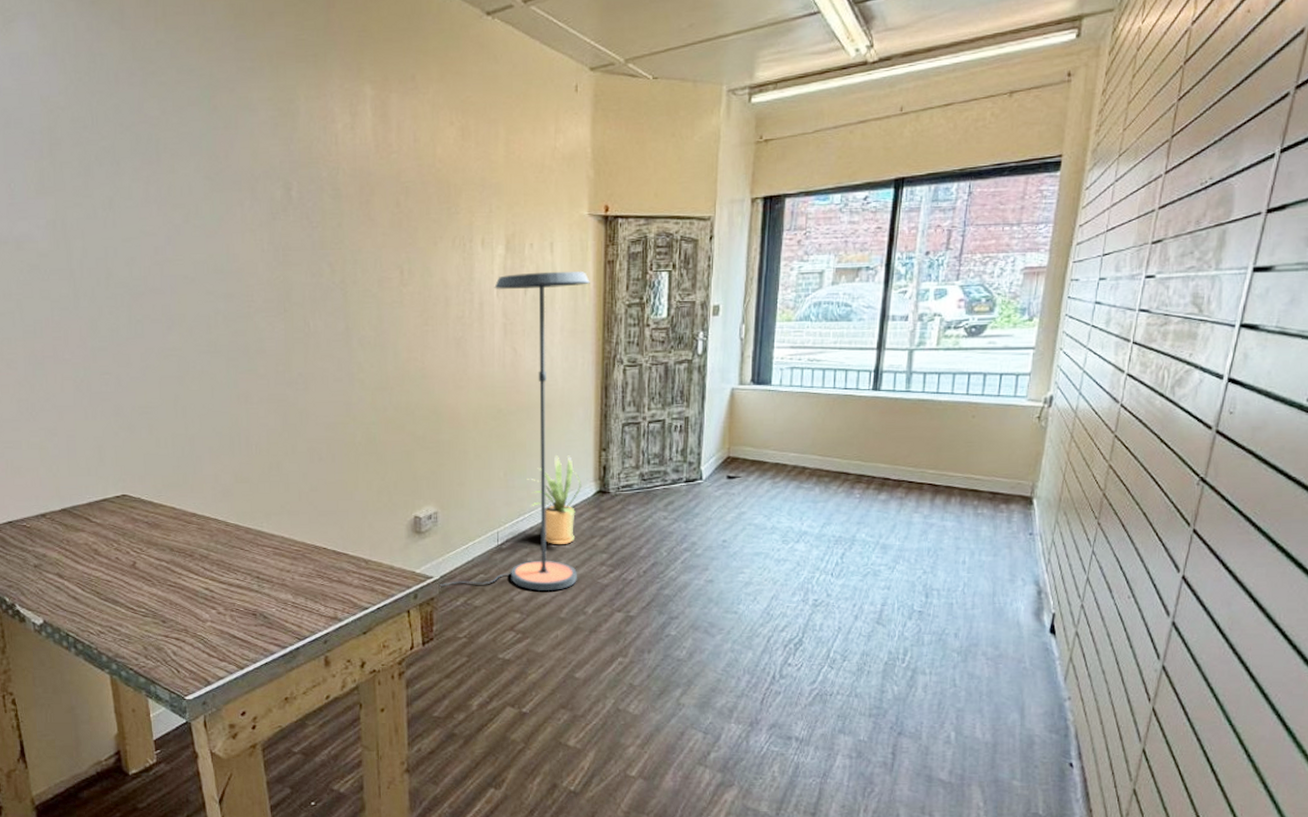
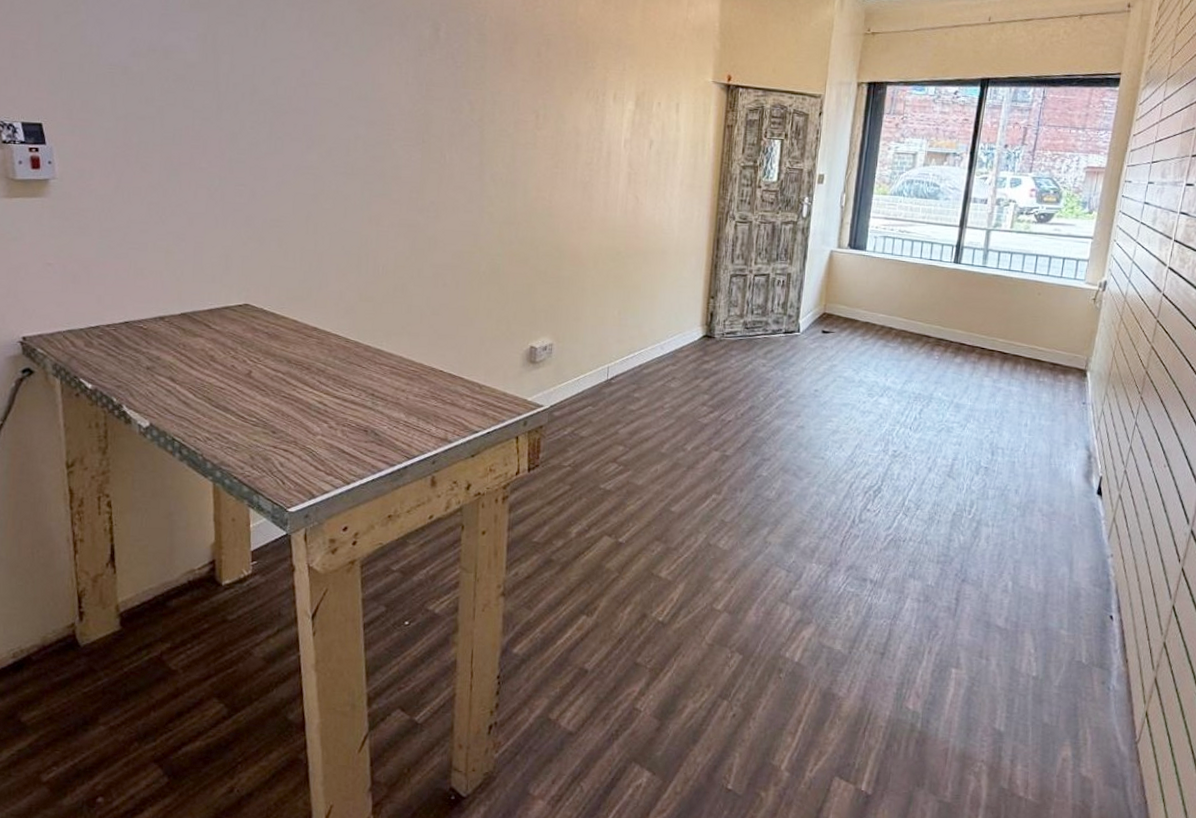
floor lamp: present [440,271,590,592] -> none [549,128,710,427]
house plant: present [527,454,583,545] -> none [639,298,690,384]

